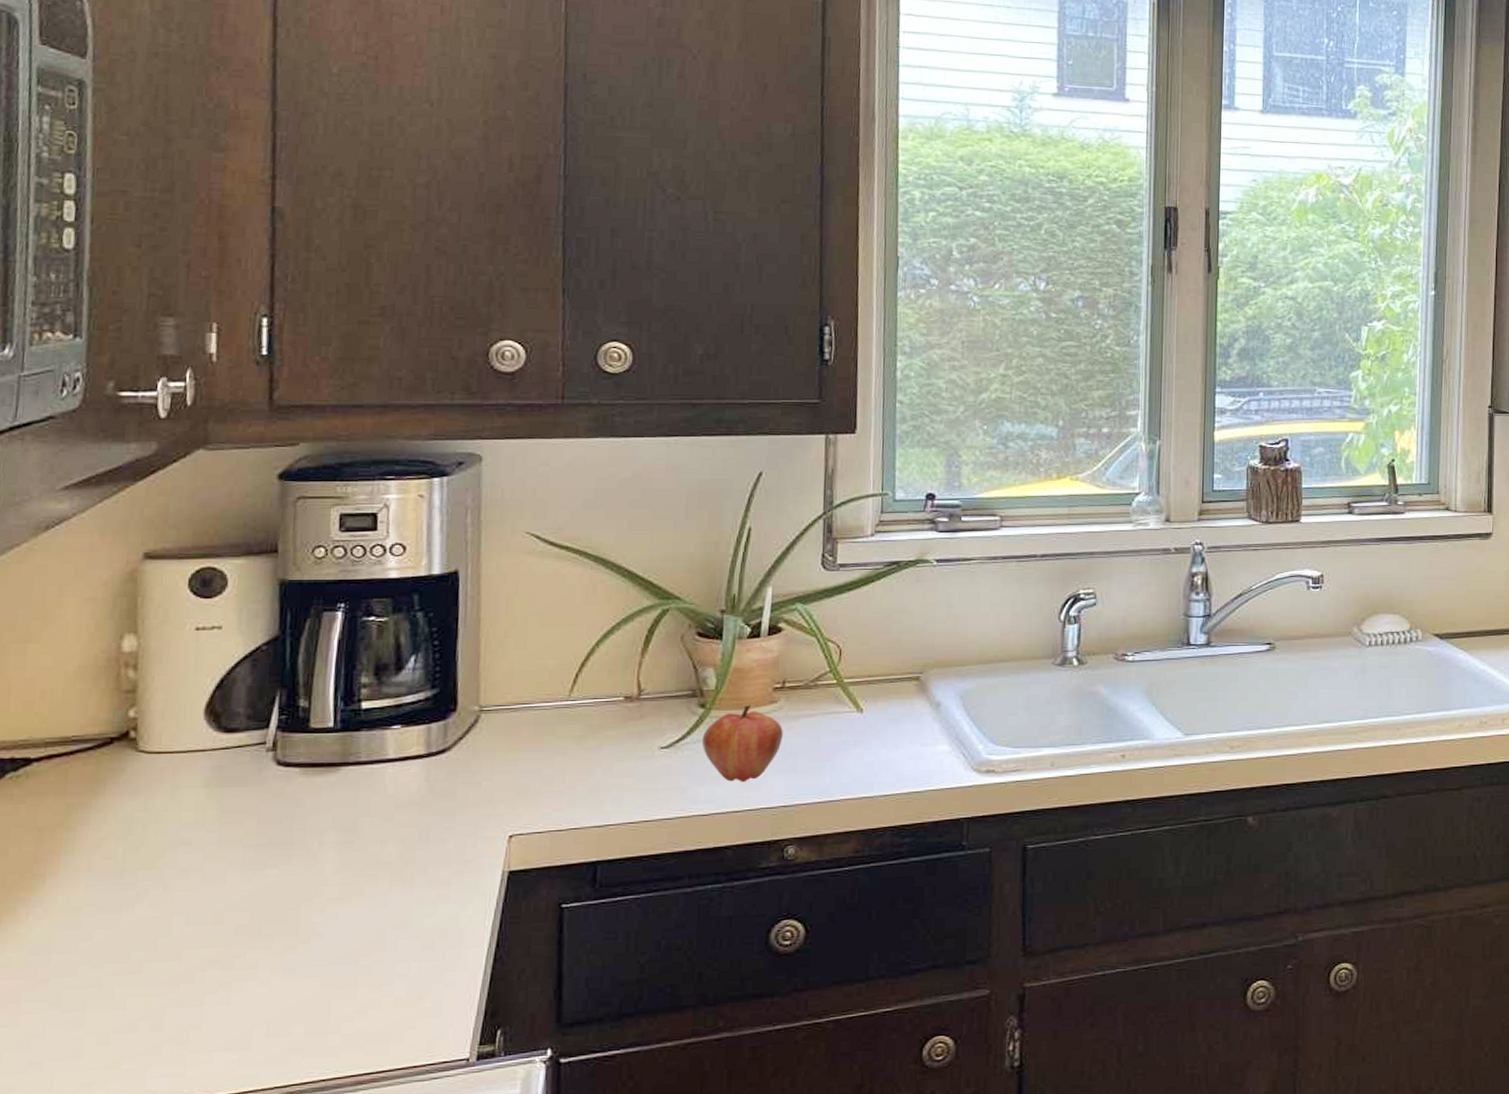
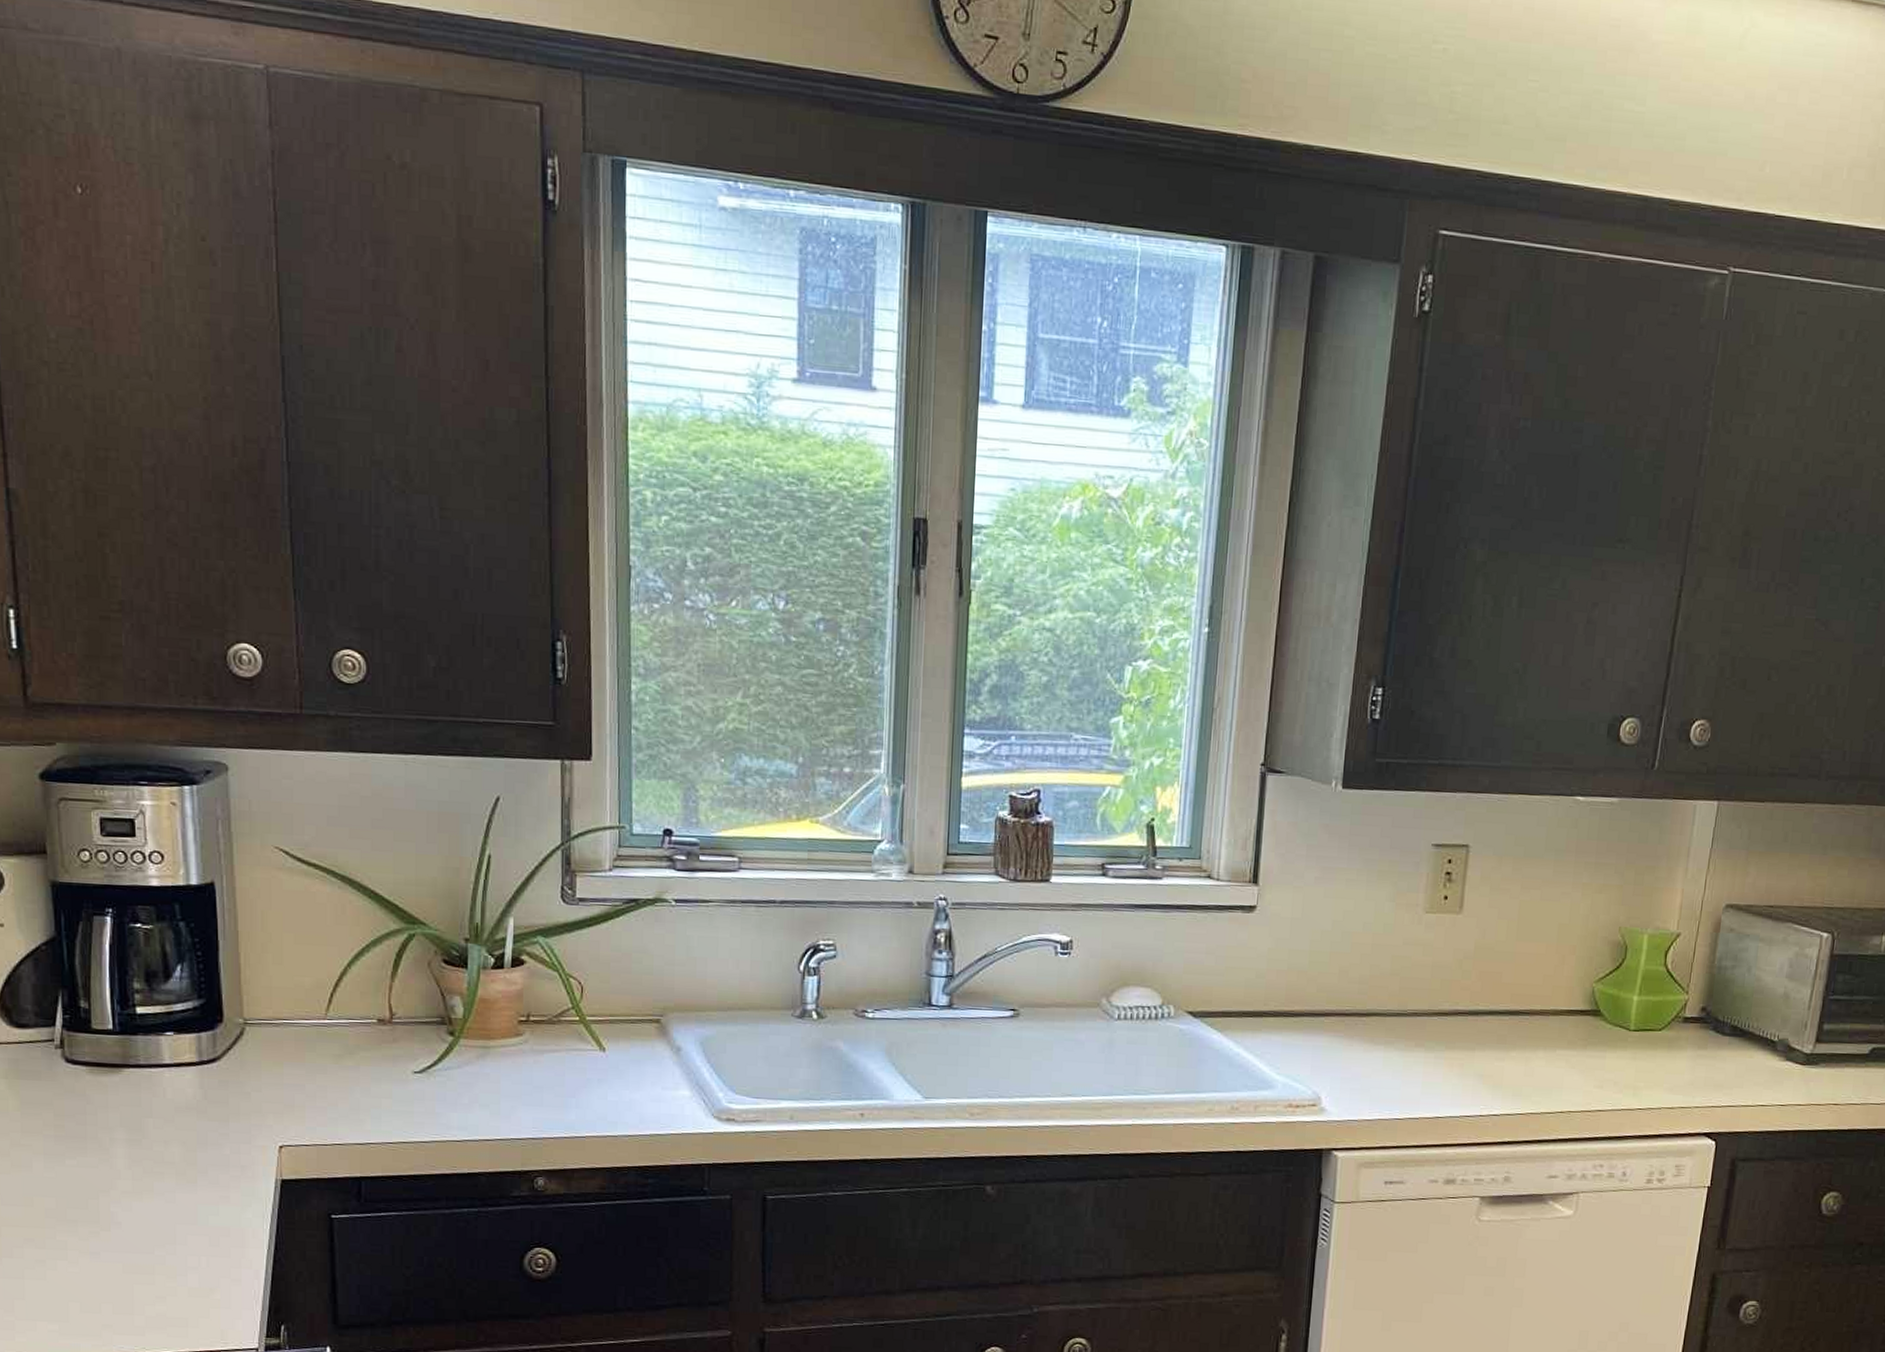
fruit: present [701,704,783,783] -> none [452,1035,529,1112]

